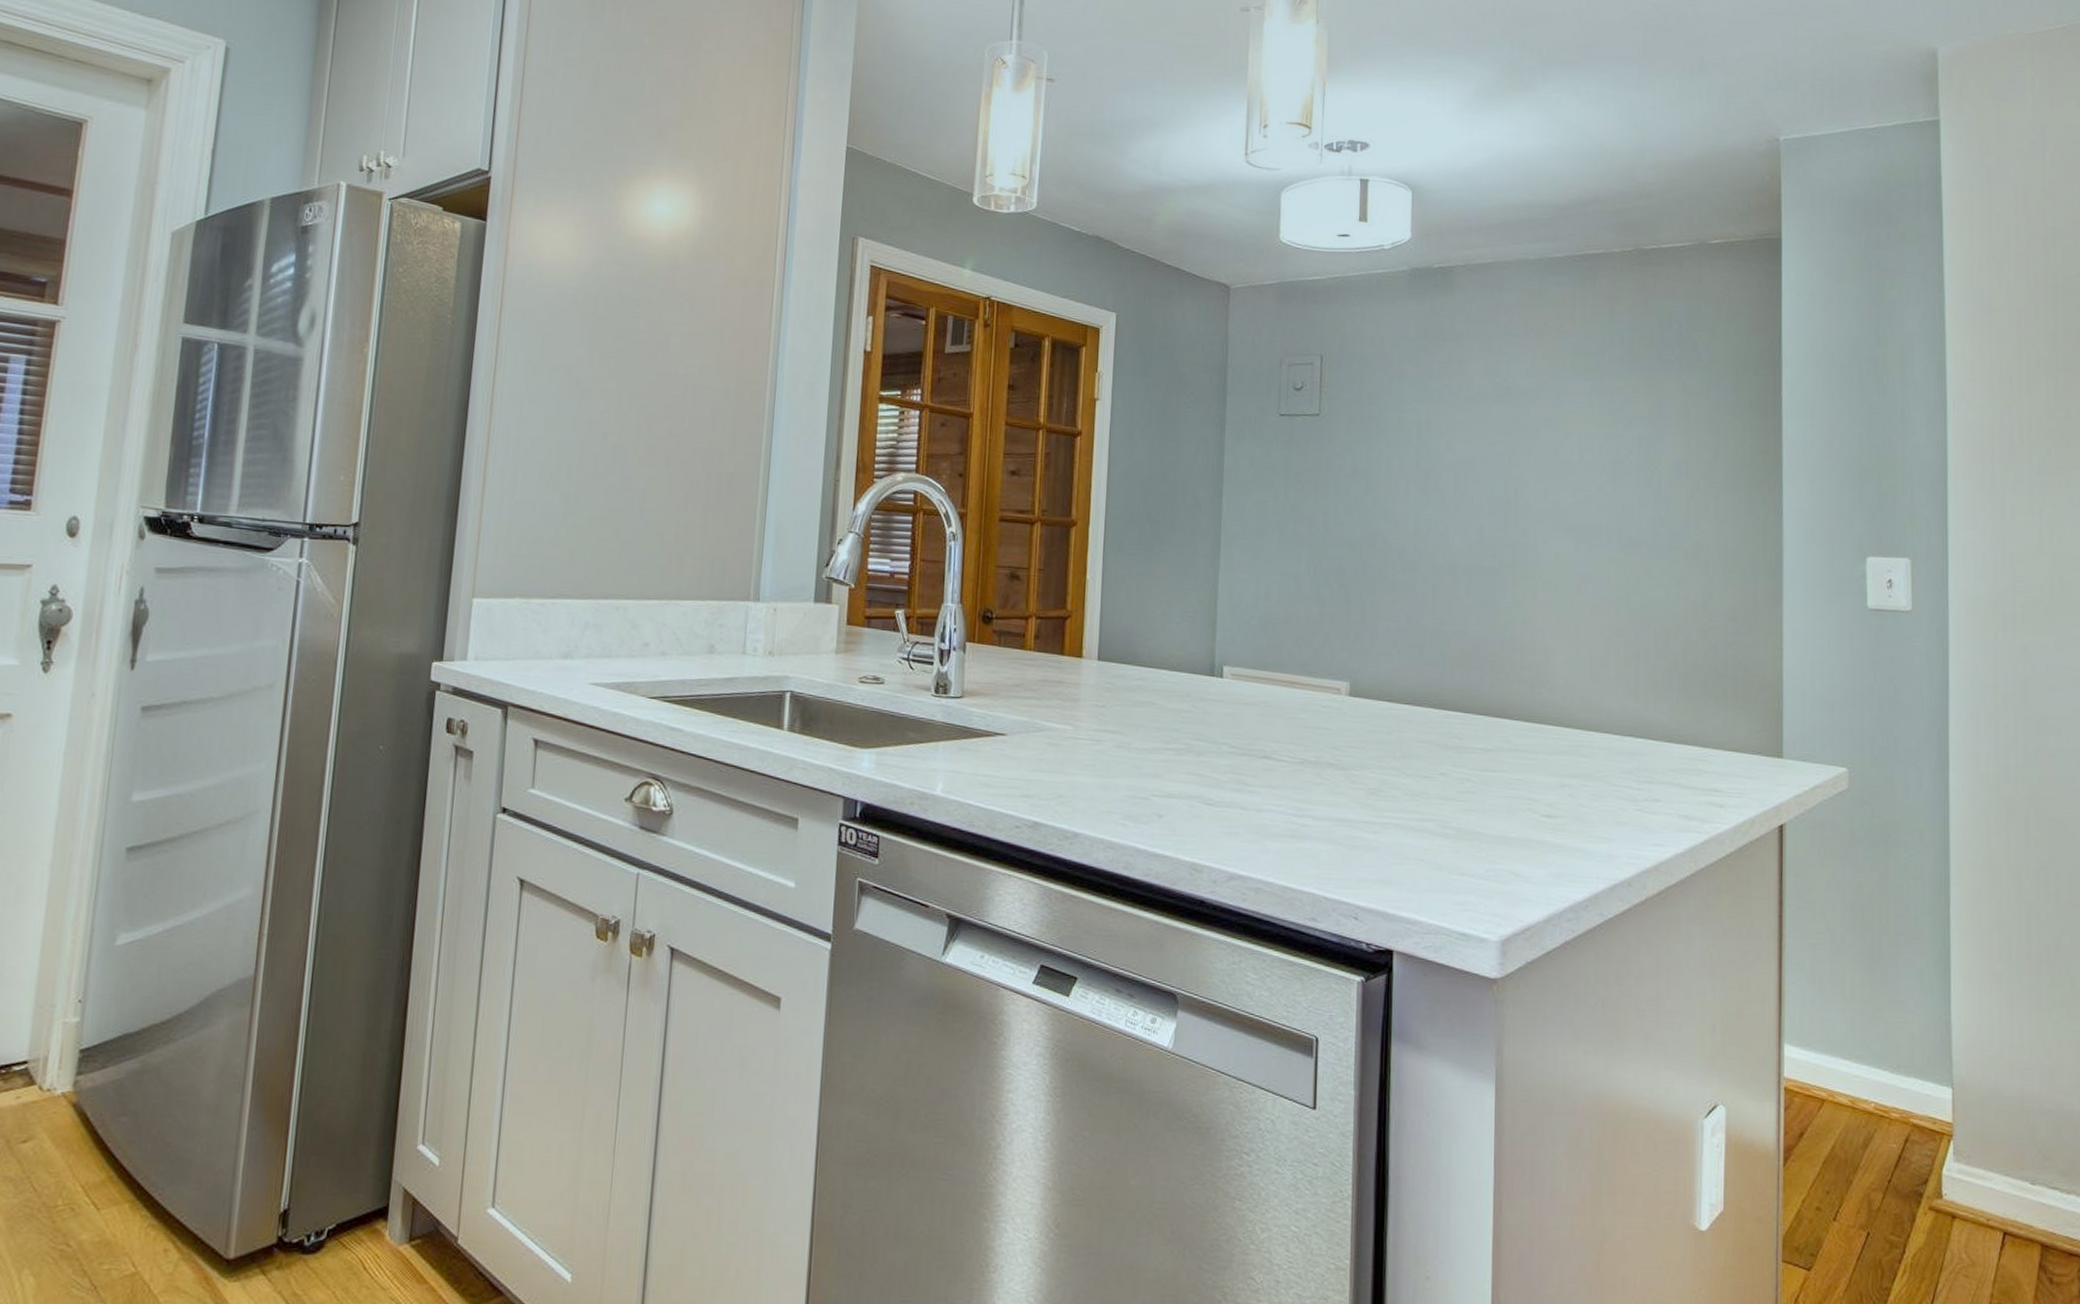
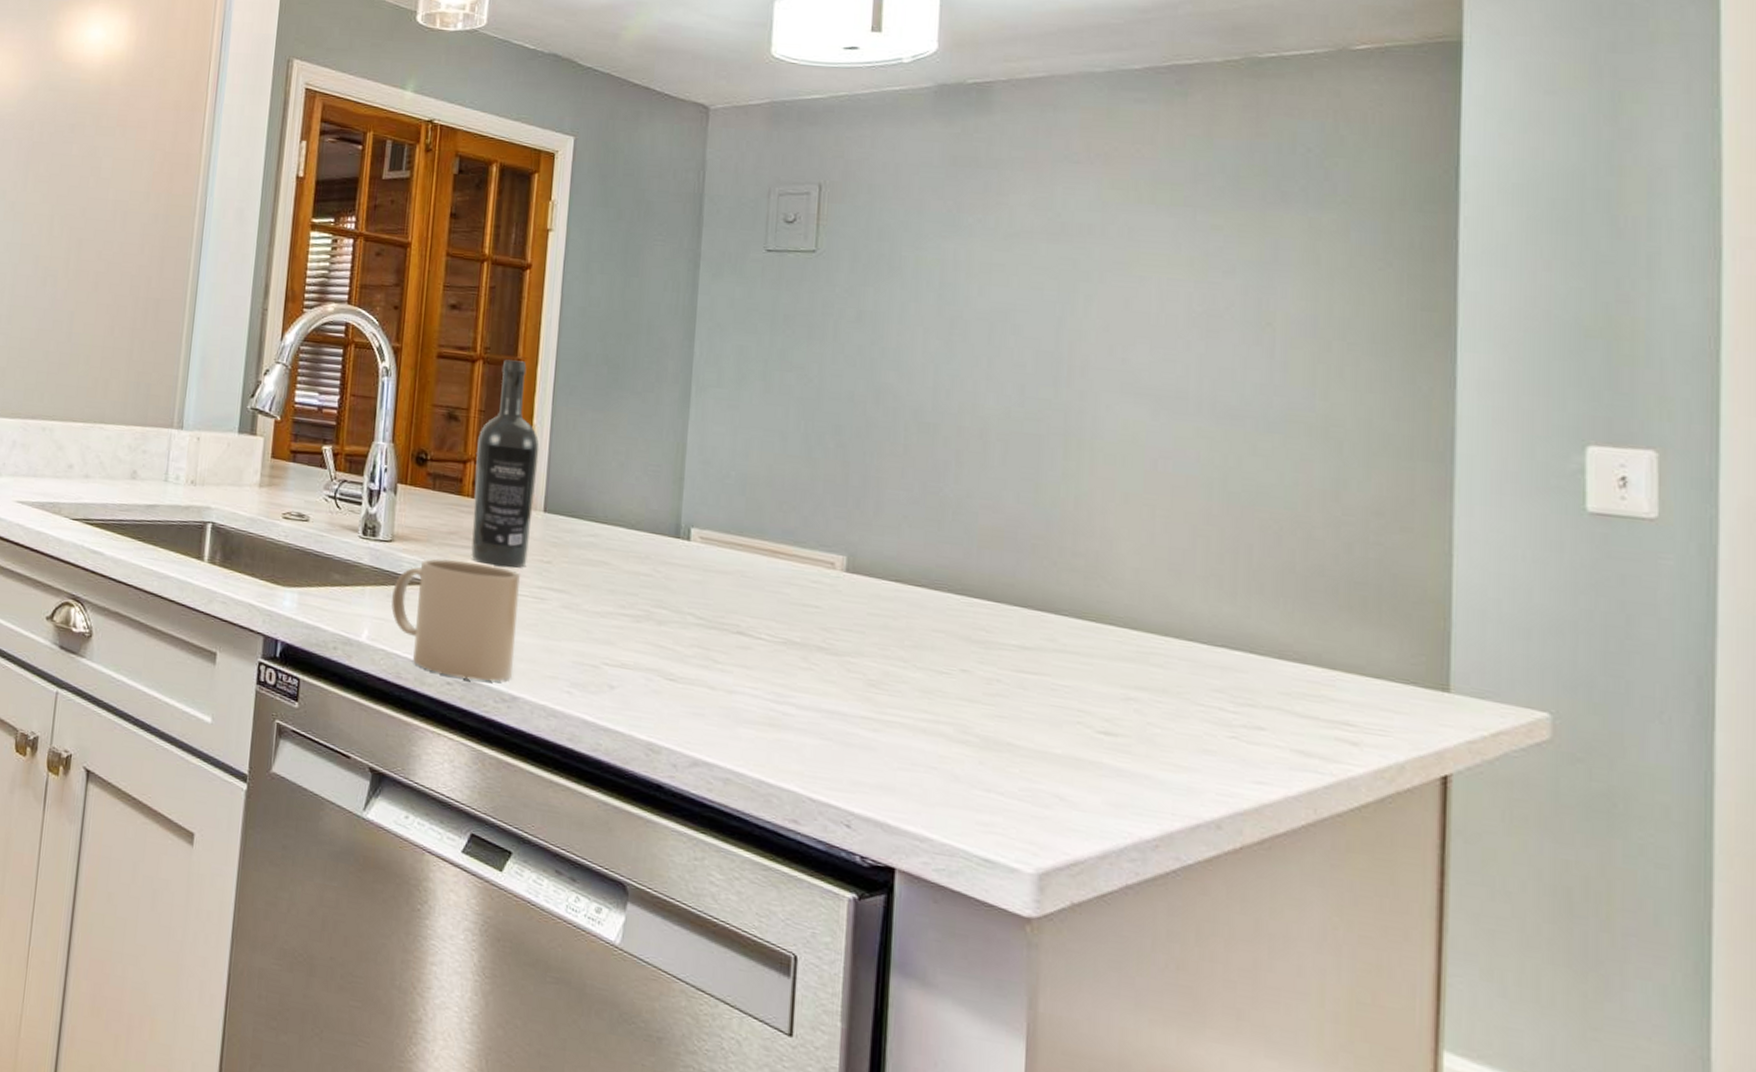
mug: none [962,710,1078,822] -> present [390,558,520,681]
wine bottle: none [1034,520,1093,714] -> present [471,359,540,568]

